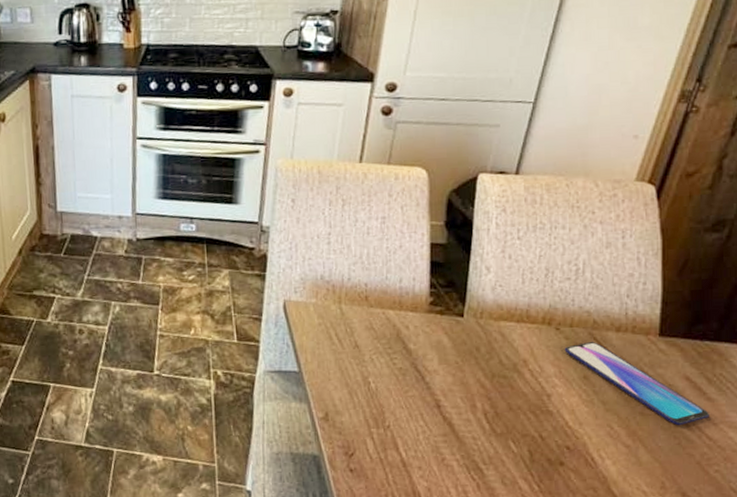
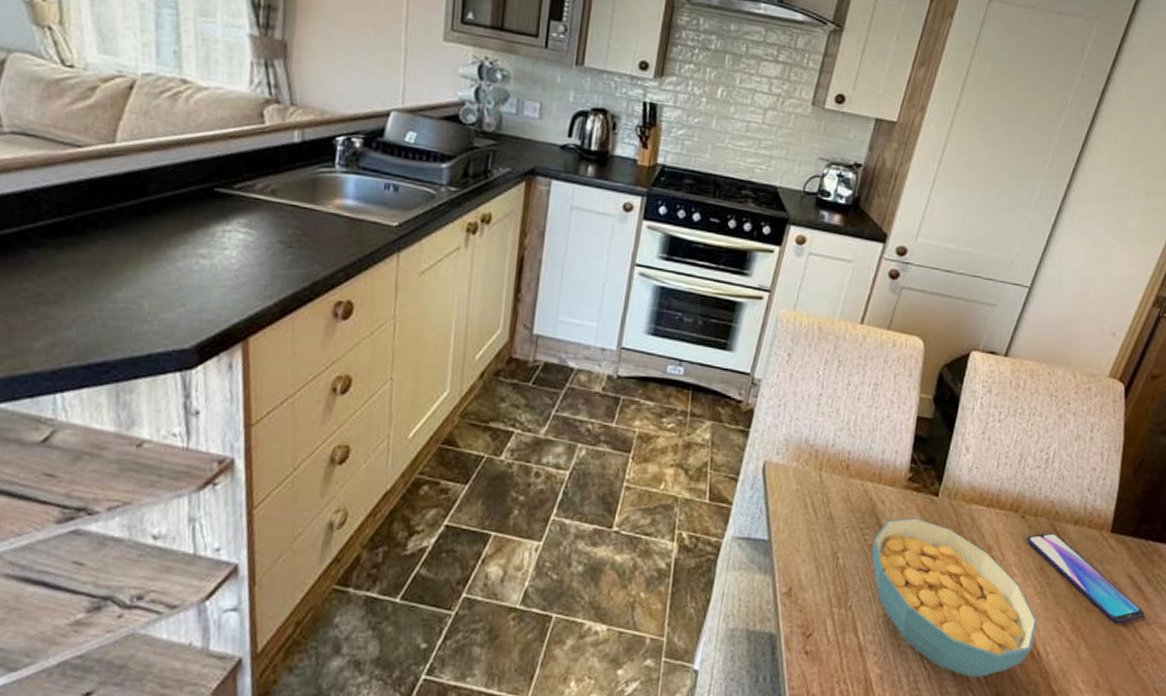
cereal bowl: none [402,339,588,486] -> present [871,518,1038,678]

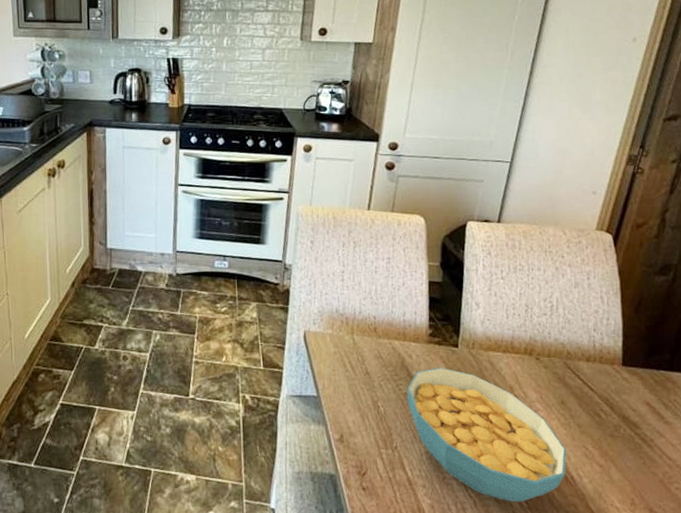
smartphone: present [1026,533,1145,624] -> none [544,370,668,447]

